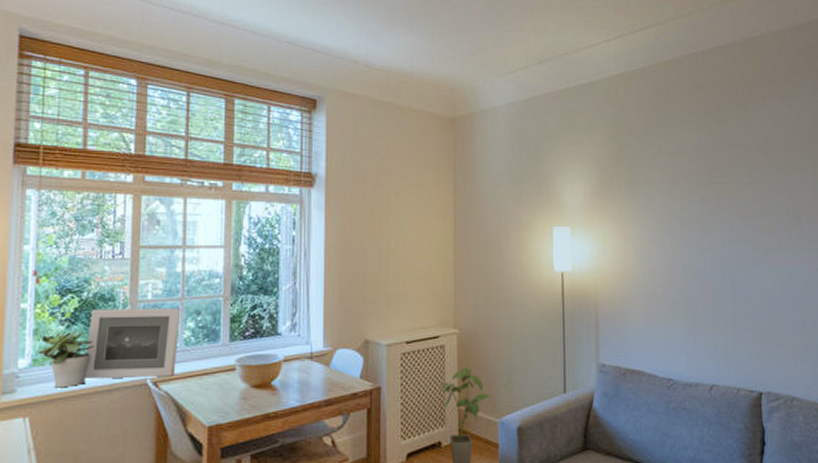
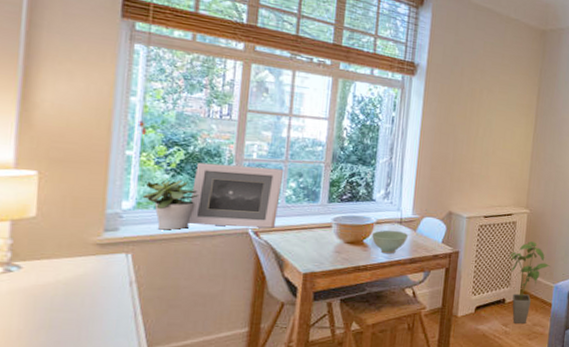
bowl: none [279,367,322,397] -> present [371,230,409,254]

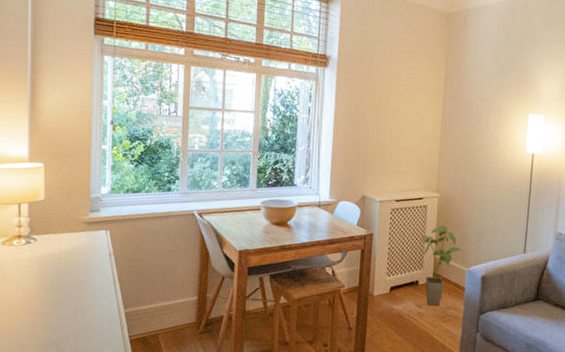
potted plant: present [142,179,200,231] -> none [115,168,156,212]
picture frame: present [188,162,284,228] -> none [148,154,220,210]
bowl: present [371,230,409,254] -> none [294,212,327,235]

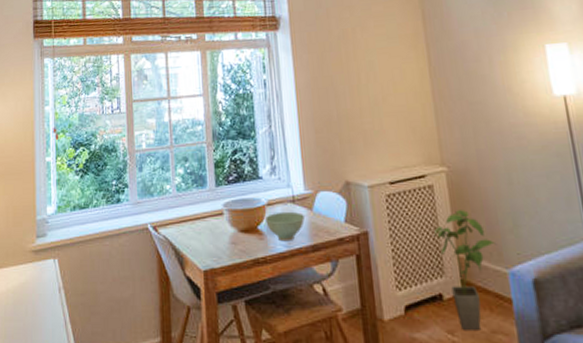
bowl: none [294,212,327,235] -> present [264,211,306,242]

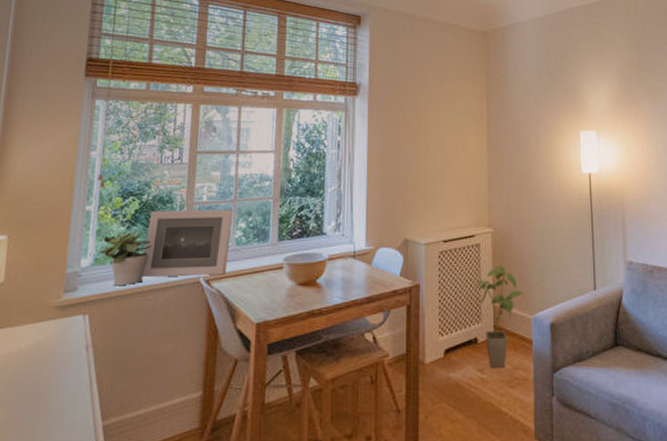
potted plant: none [61,179,104,232] -> present [99,231,153,286]
picture frame: none [97,156,171,225] -> present [141,209,234,278]
bowl: present [264,211,306,242] -> none [324,265,364,294]

